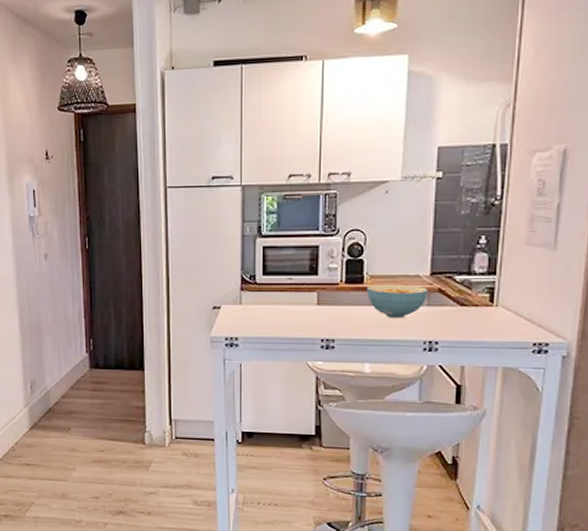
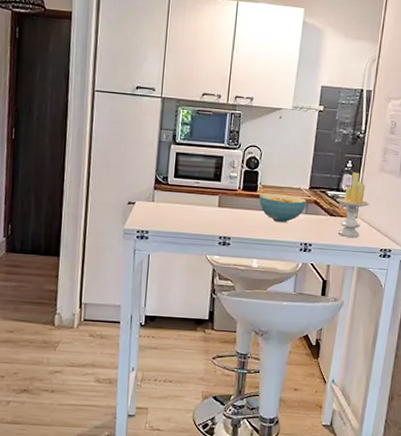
candle: none [467,249,514,331] -> present [335,172,370,238]

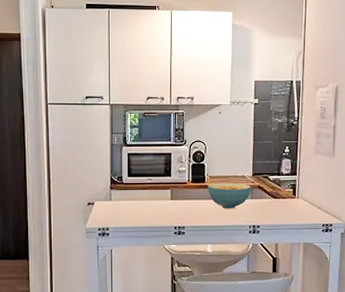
candle: present [335,172,370,238] -> none [277,156,309,216]

